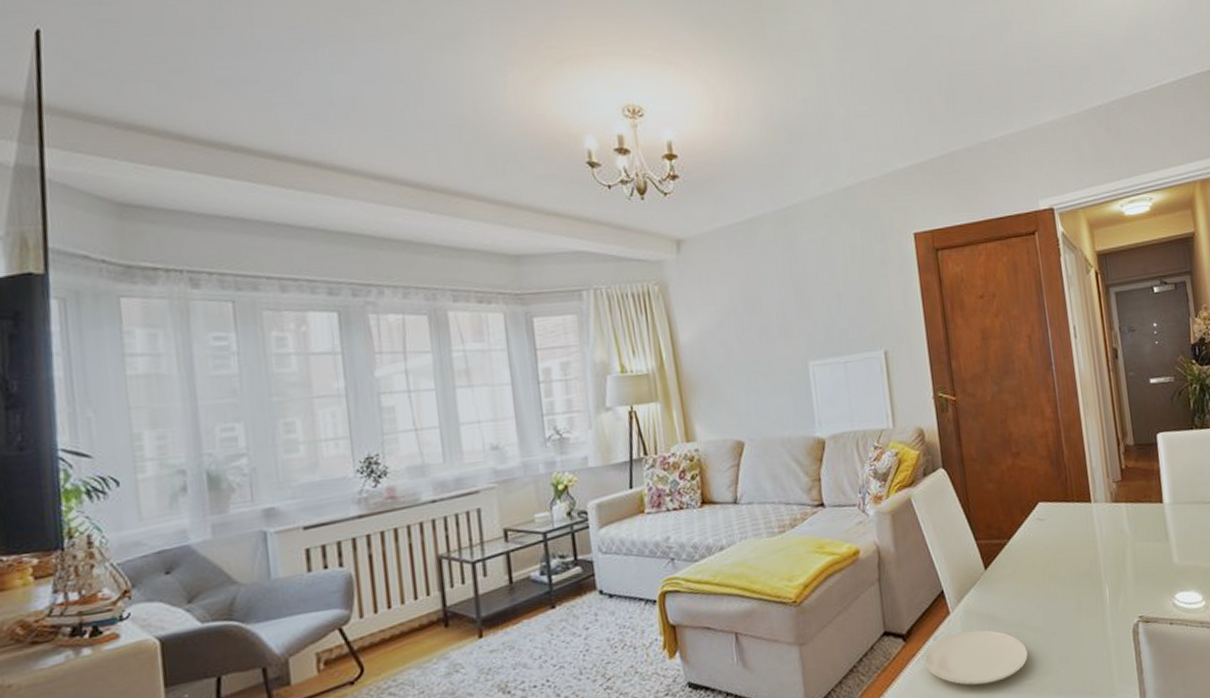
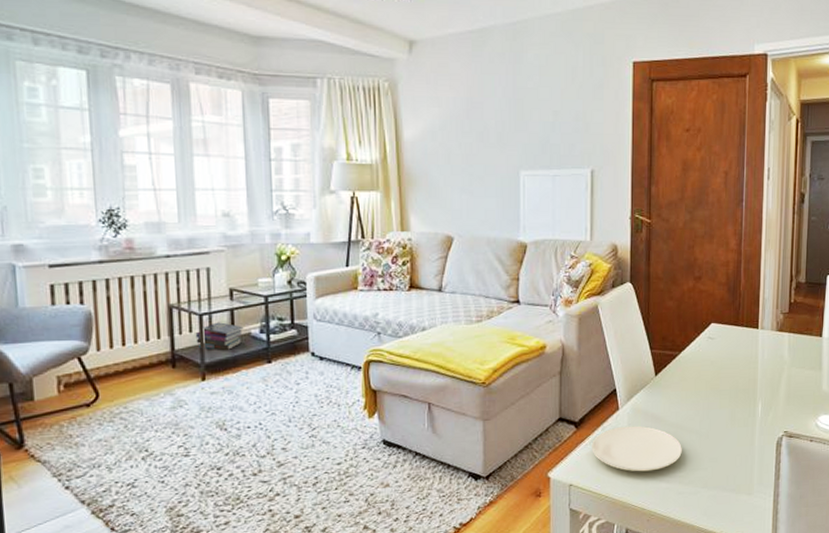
books: none [468,568,522,602] -> present [195,322,244,351]

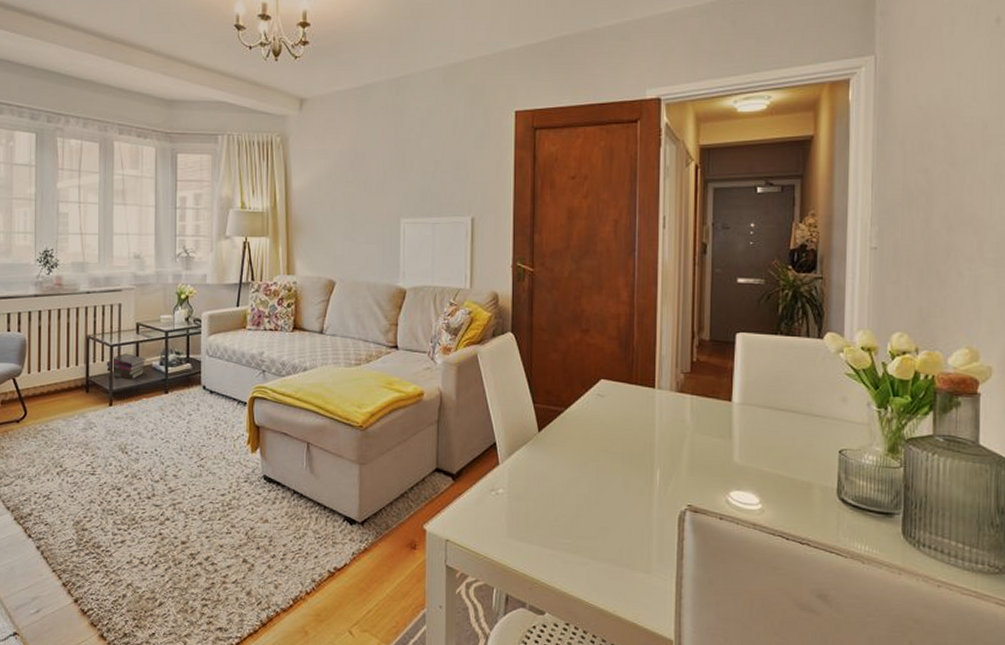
plate: present [592,425,682,472] -> none [470,483,568,535]

